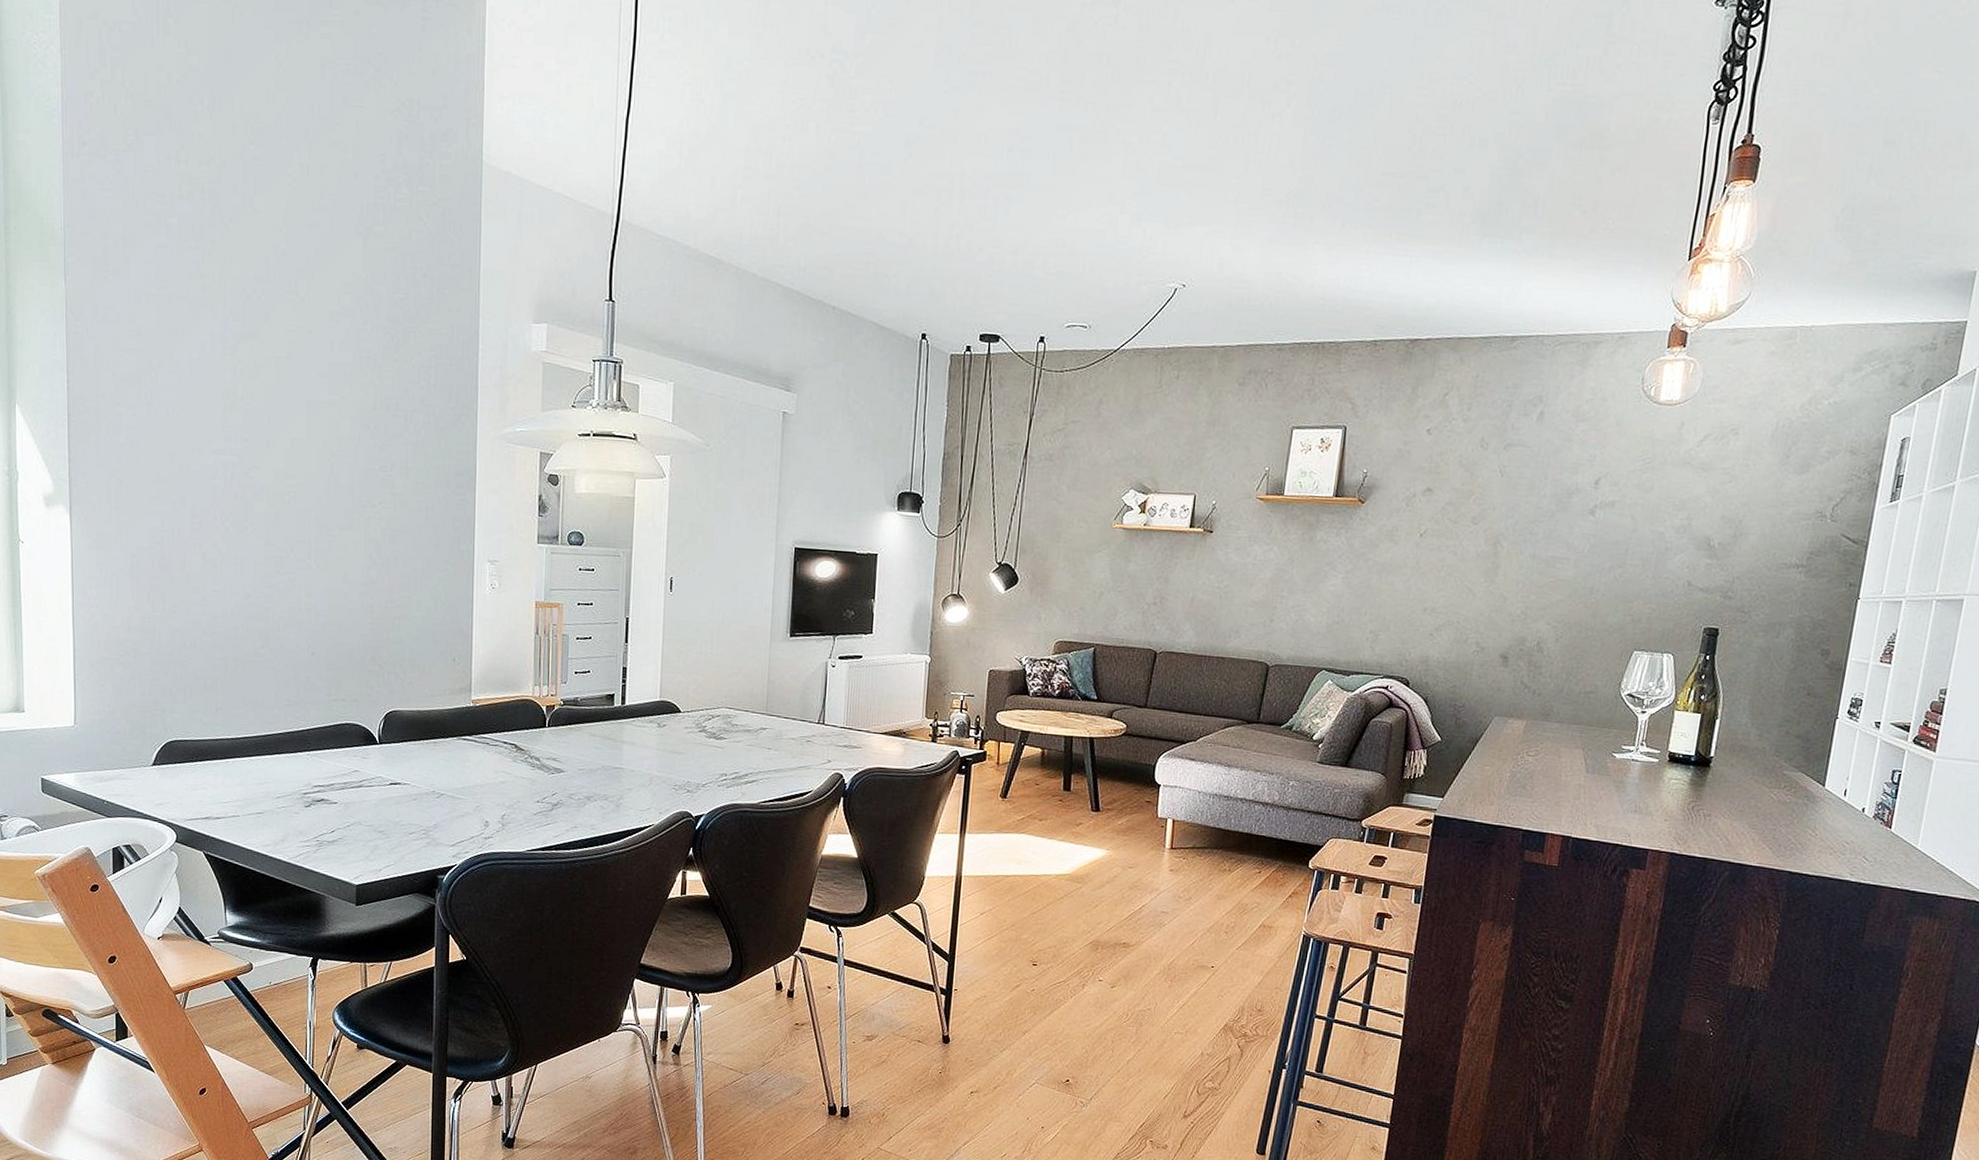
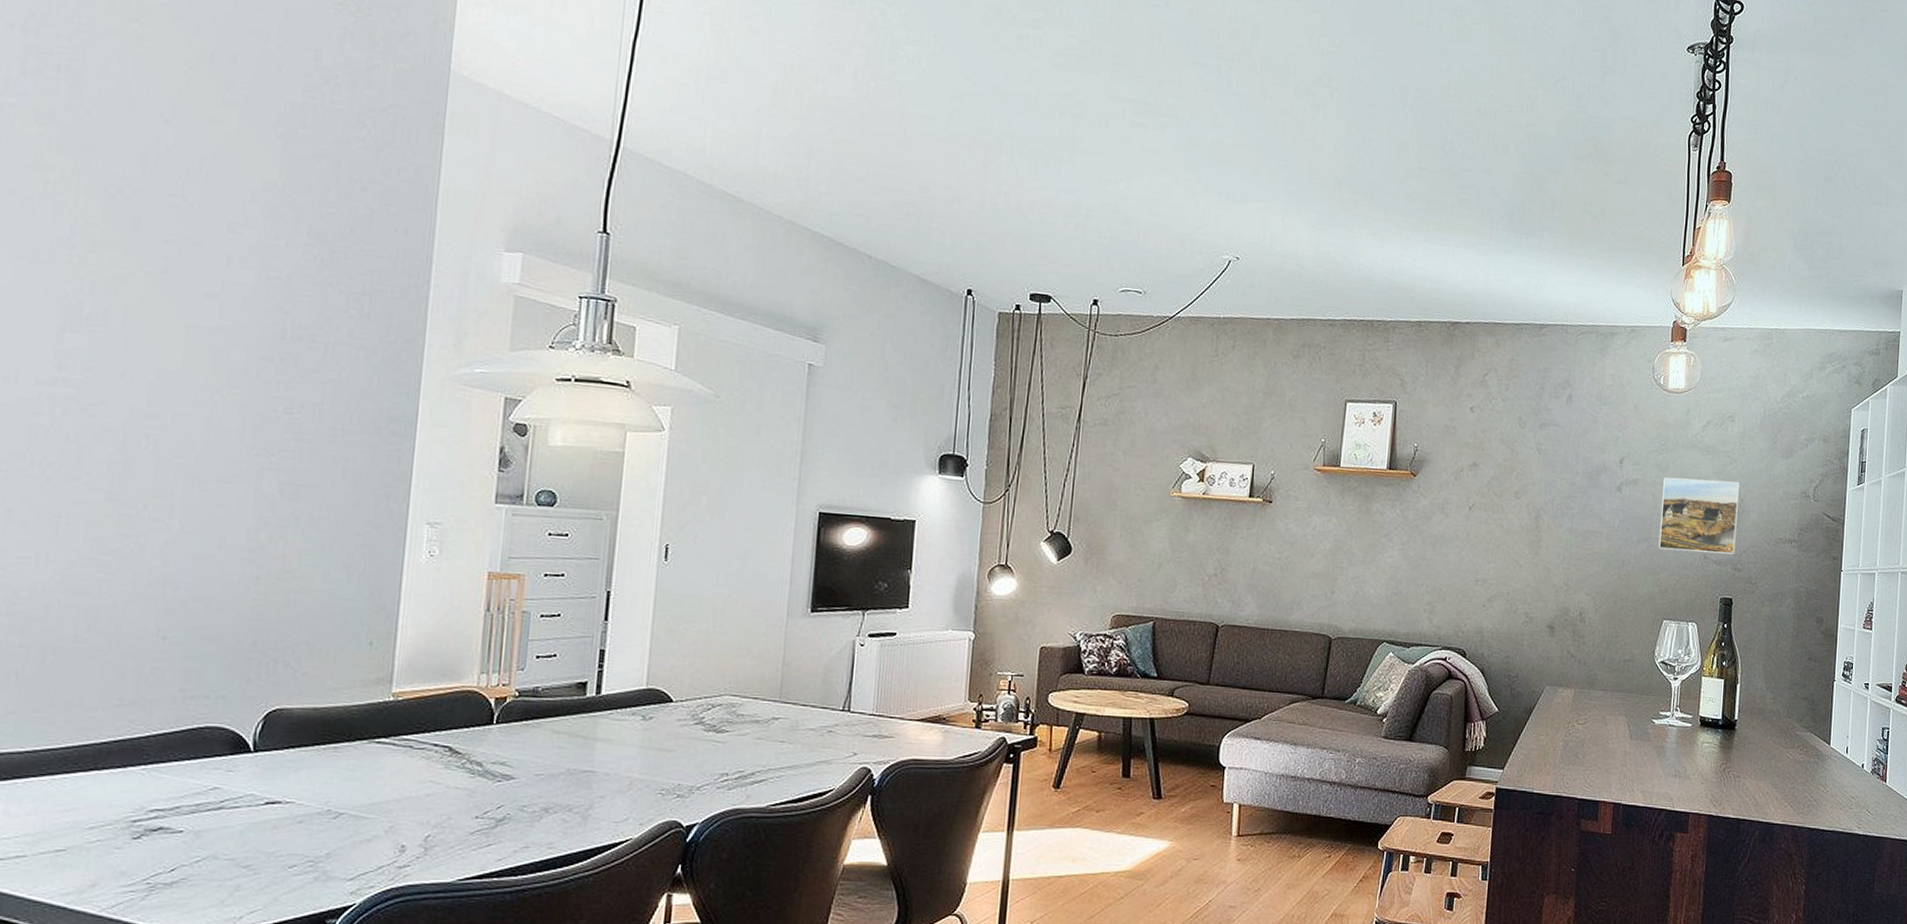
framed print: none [1634,498,1739,581] -> present [1658,477,1740,554]

